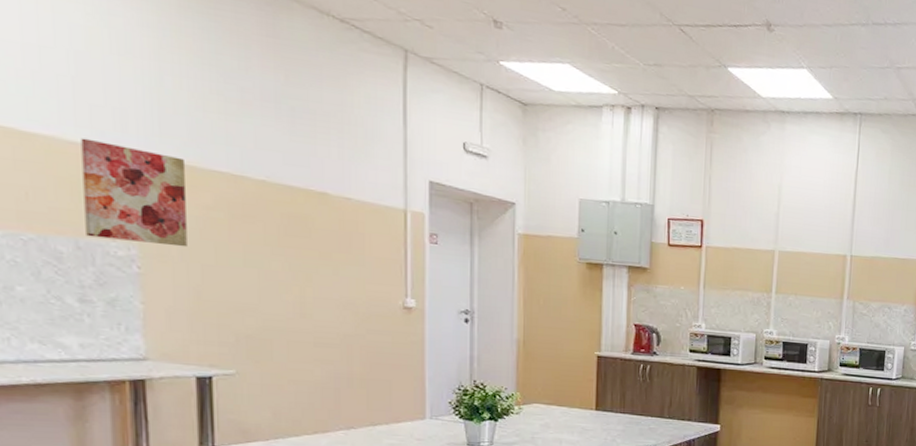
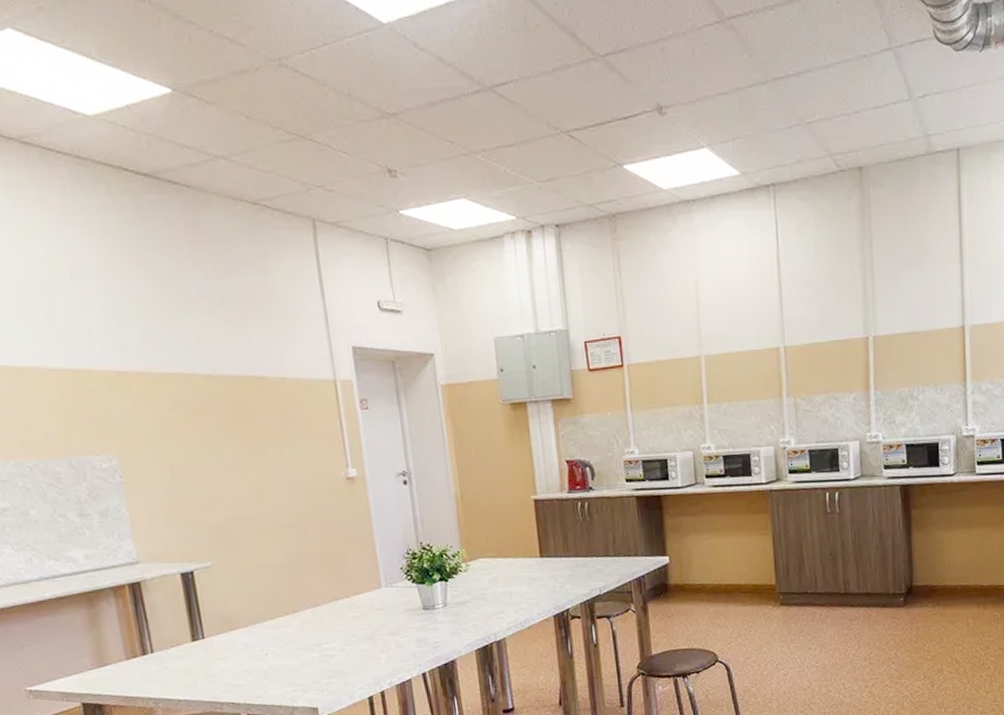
wall art: present [81,137,187,248] -> none [59,363,157,455]

